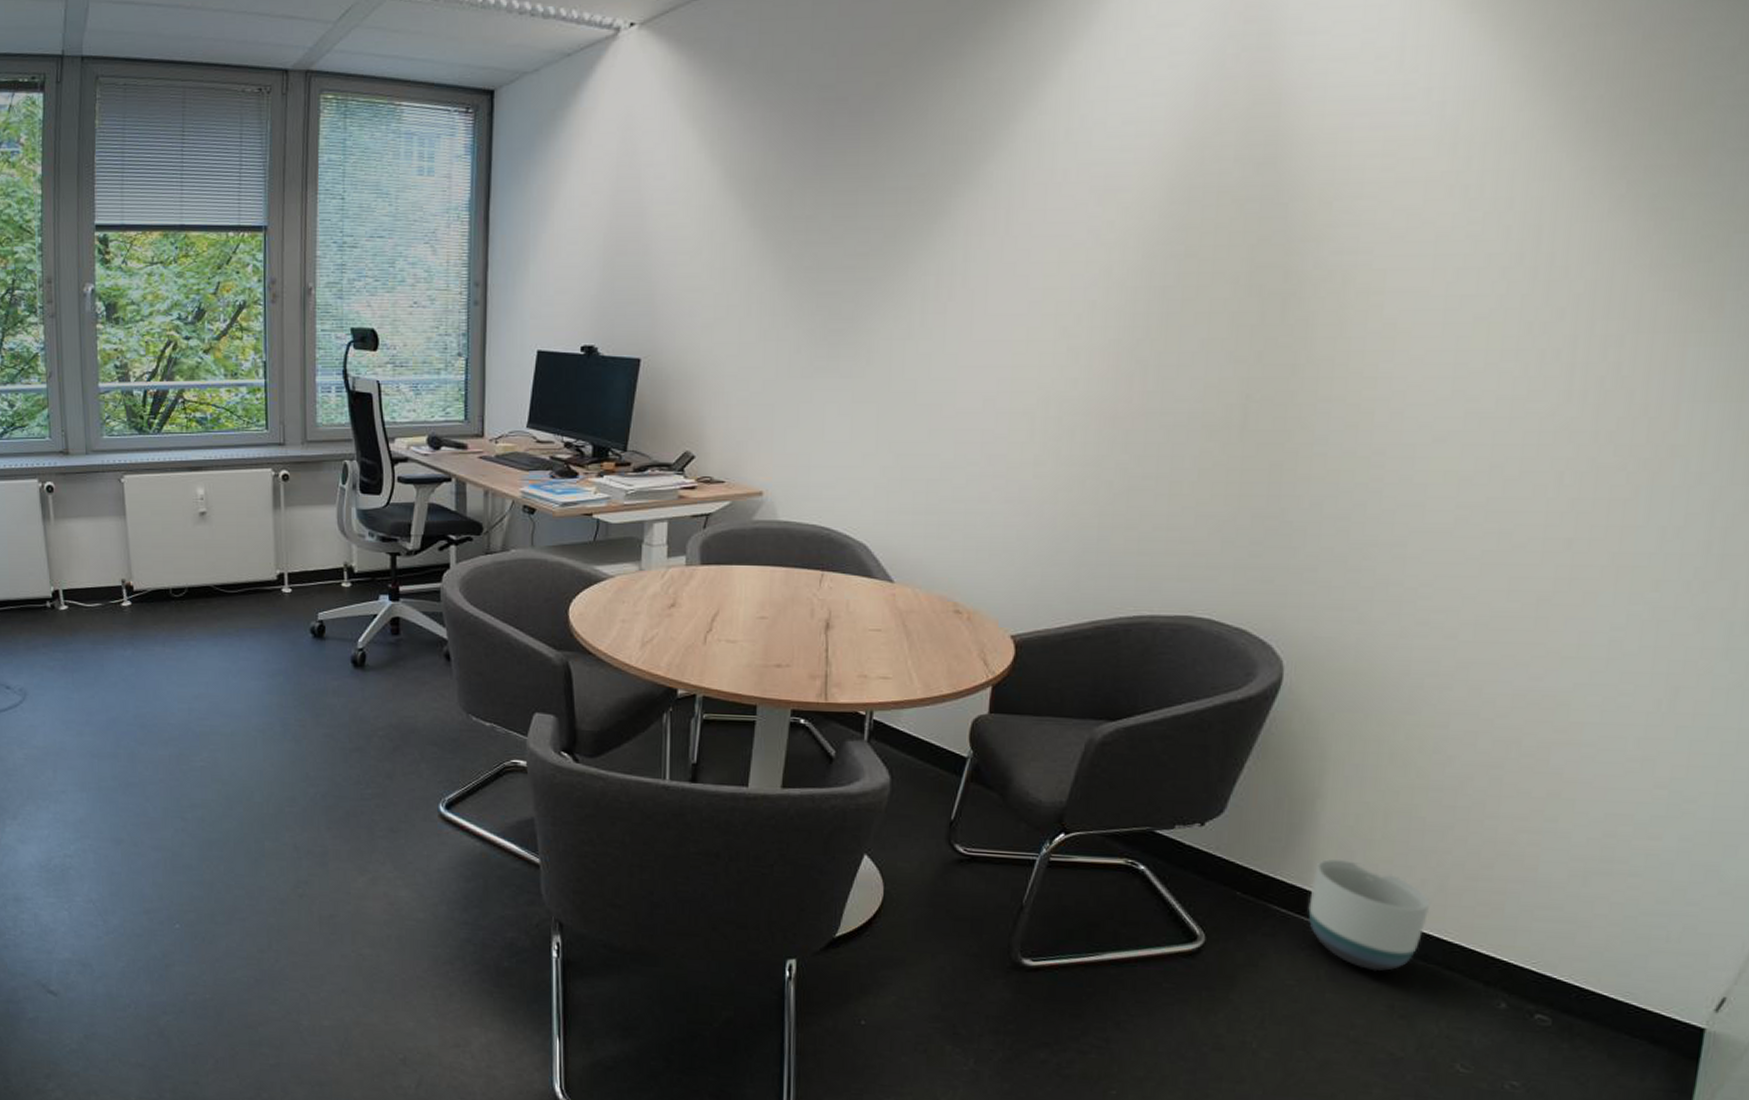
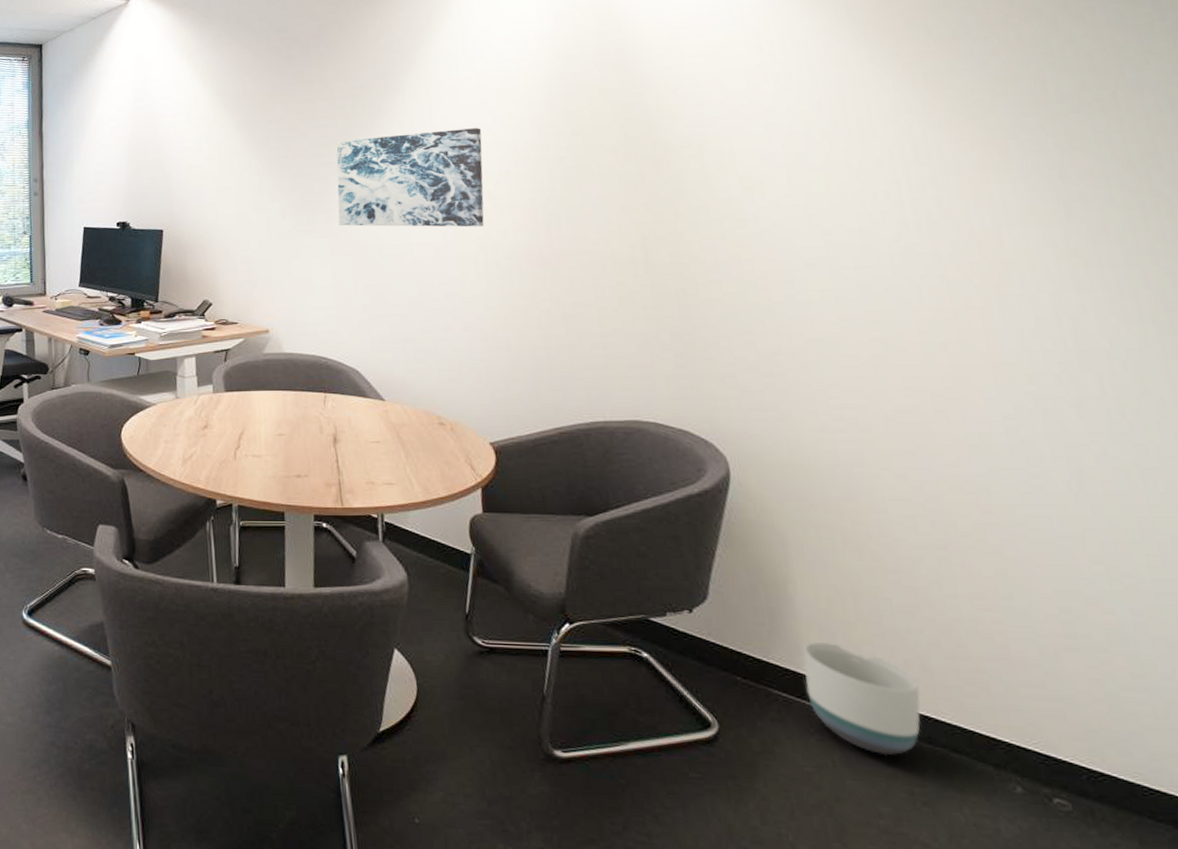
wall art: none [867,241,1071,373] -> present [336,128,485,227]

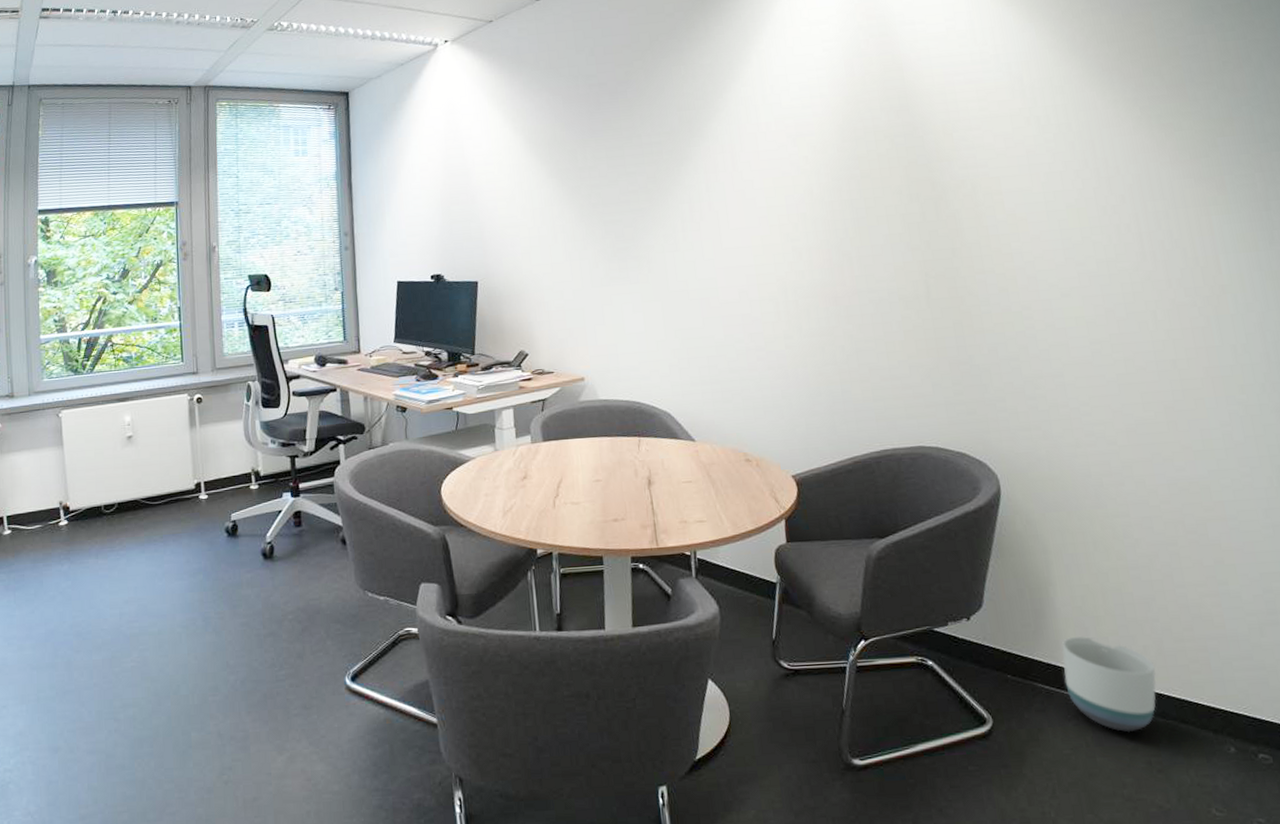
wall art: present [336,128,485,227] -> none [645,172,784,272]

